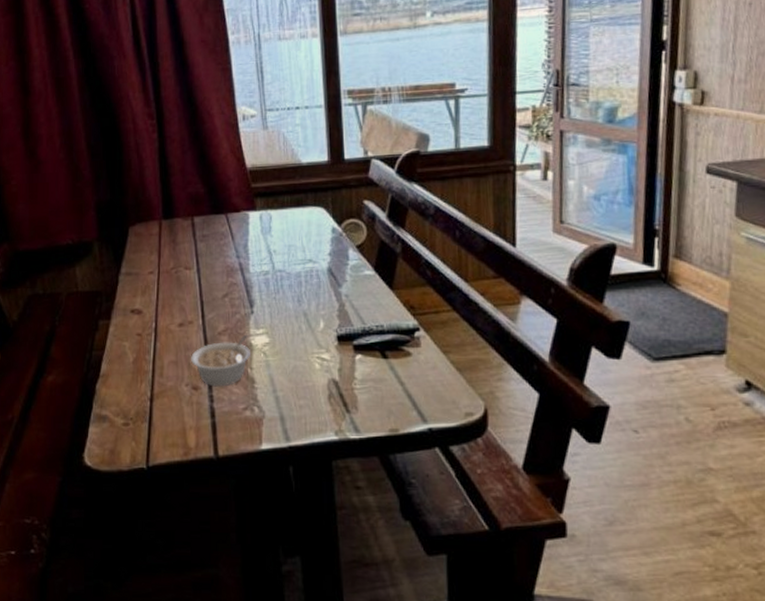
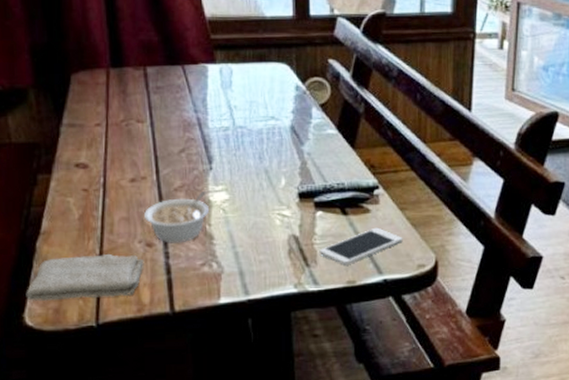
washcloth: none [86,396,191,442] -> present [26,253,144,301]
cell phone: none [359,372,448,412] -> present [319,227,403,265]

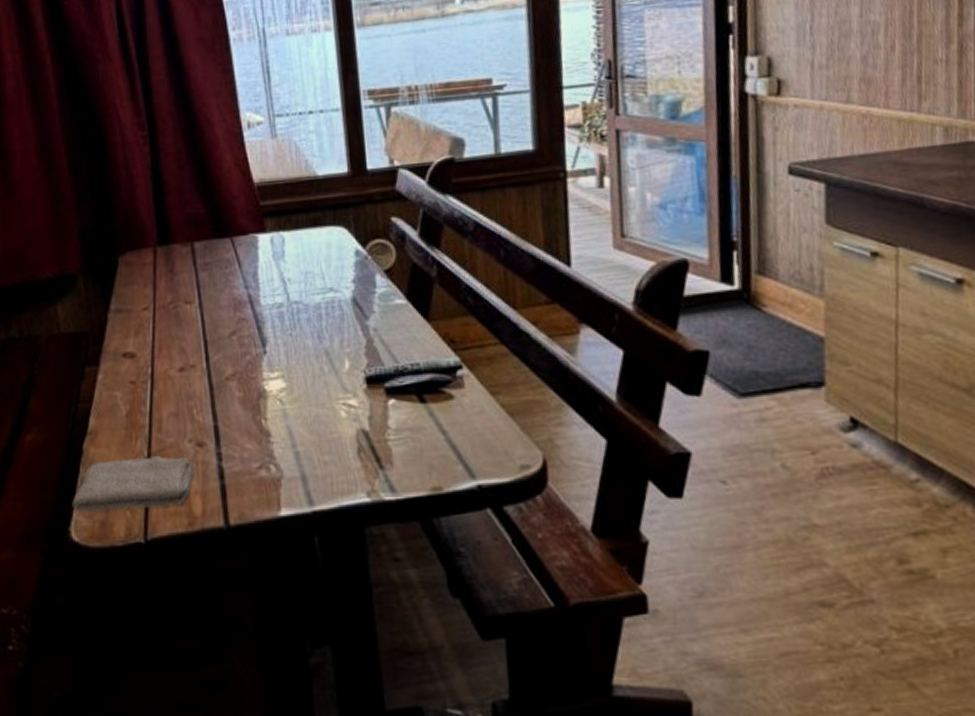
legume: present [143,192,209,243] -> none [193,379,264,442]
cell phone: present [319,227,403,265] -> none [394,417,498,467]

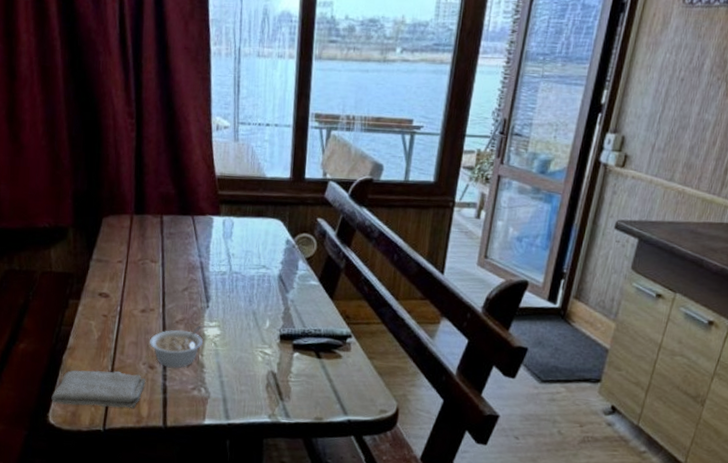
legume: none [193,379,264,442] -> present [149,326,203,368]

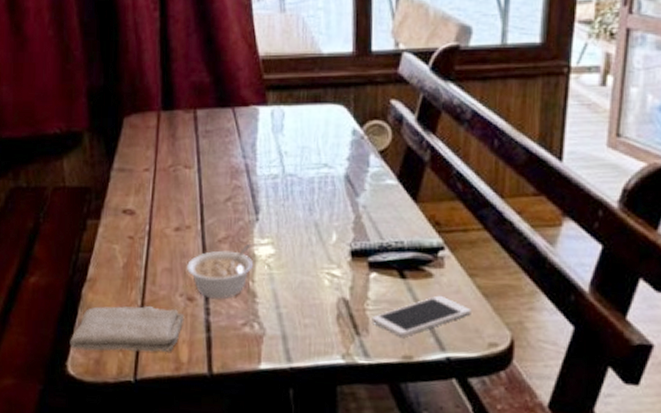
cell phone: none [293,372,369,403] -> present [371,295,472,337]

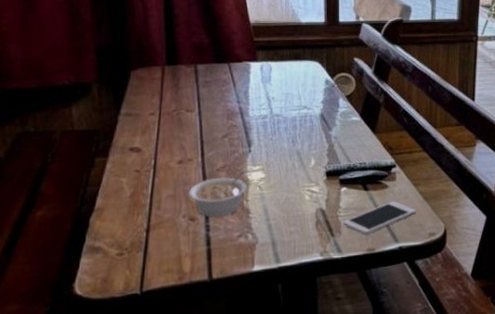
washcloth: present [70,305,185,352] -> none [77,227,187,272]

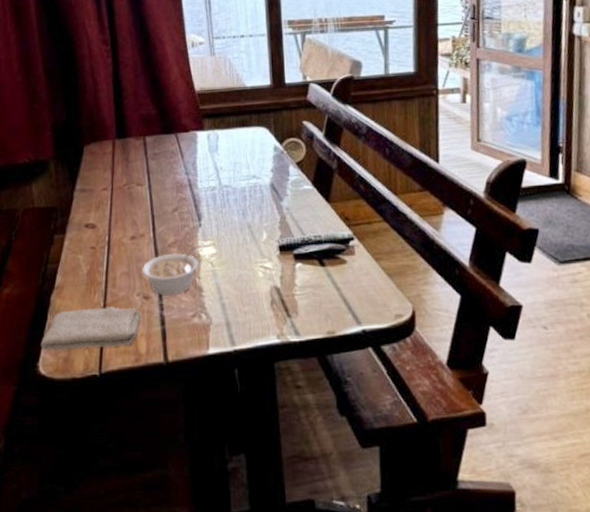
washcloth: none [77,227,187,272] -> present [40,306,142,351]
cell phone: present [343,201,416,235] -> none [299,278,379,316]

